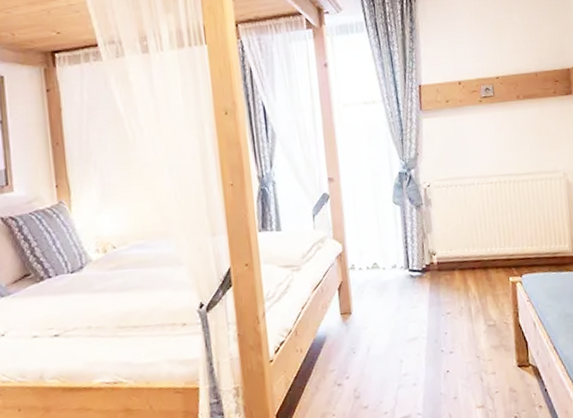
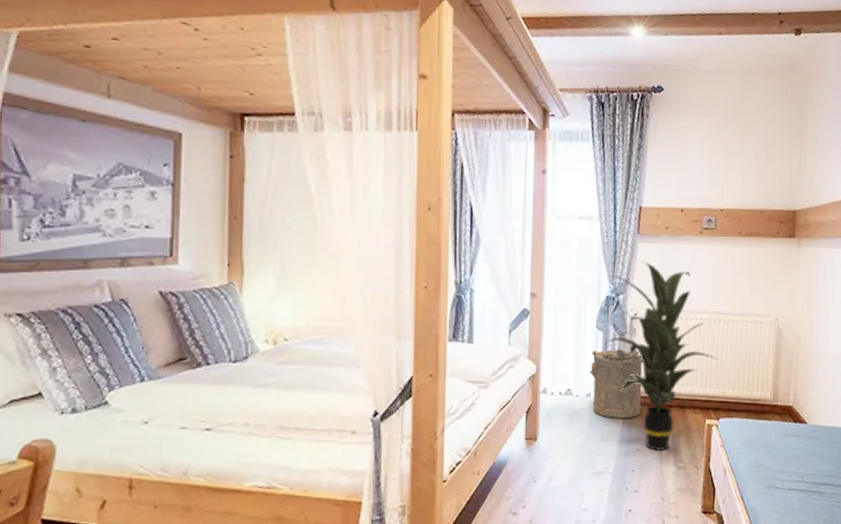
laundry hamper: none [392,219,446,286] -> present [590,349,643,418]
indoor plant: none [400,136,515,312] -> present [604,262,719,451]

